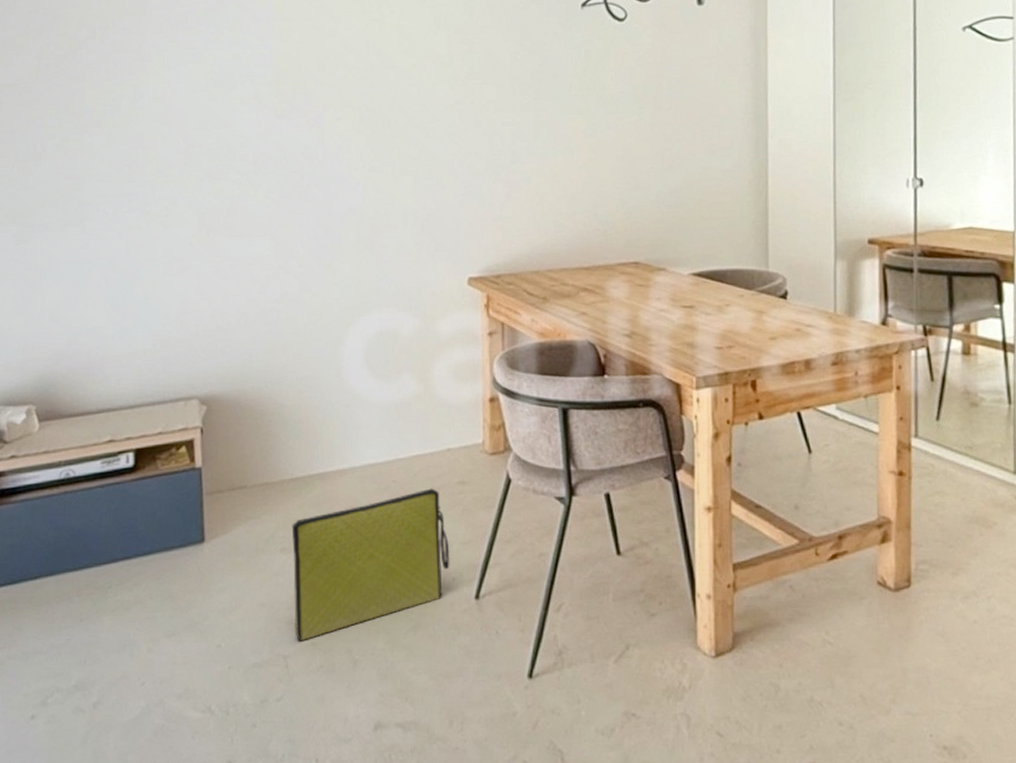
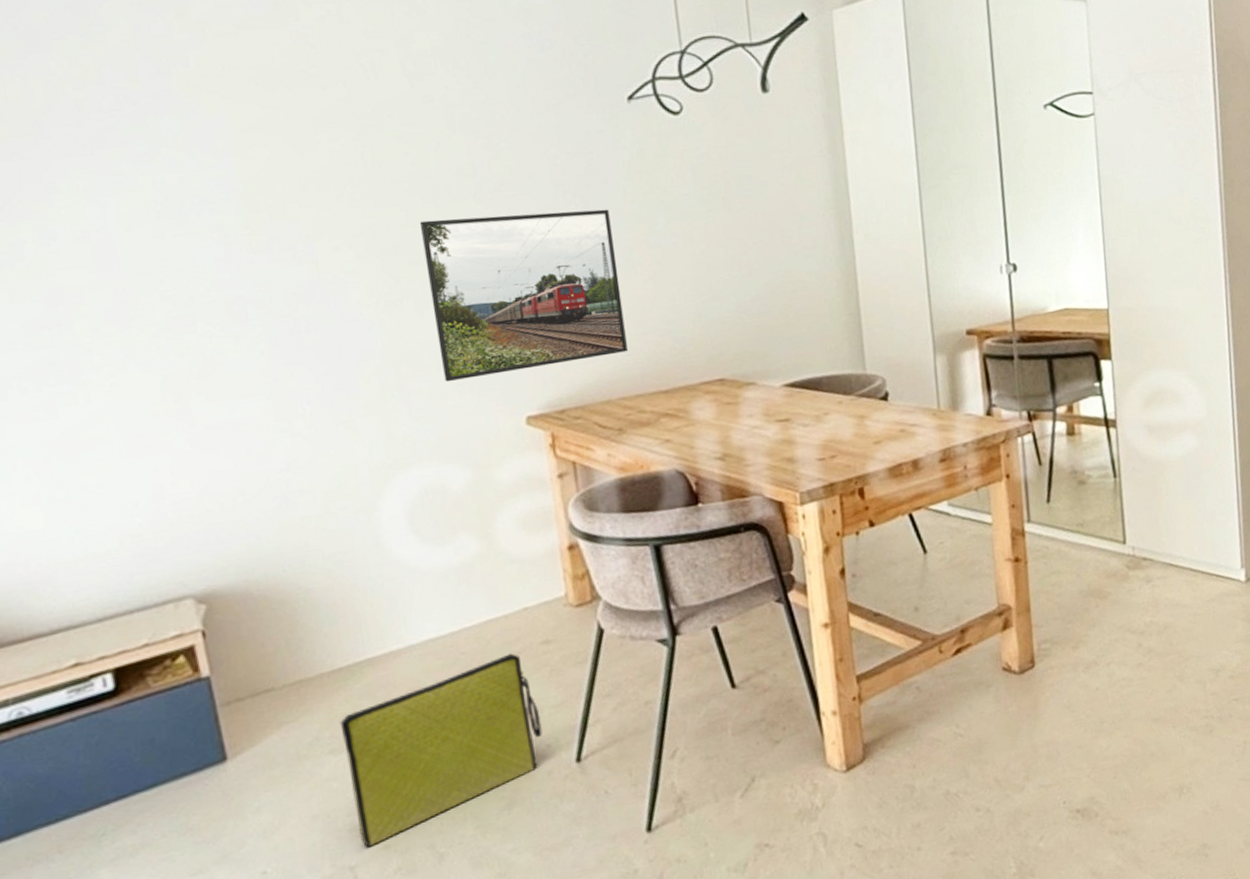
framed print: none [403,100,558,241] -> present [419,209,628,382]

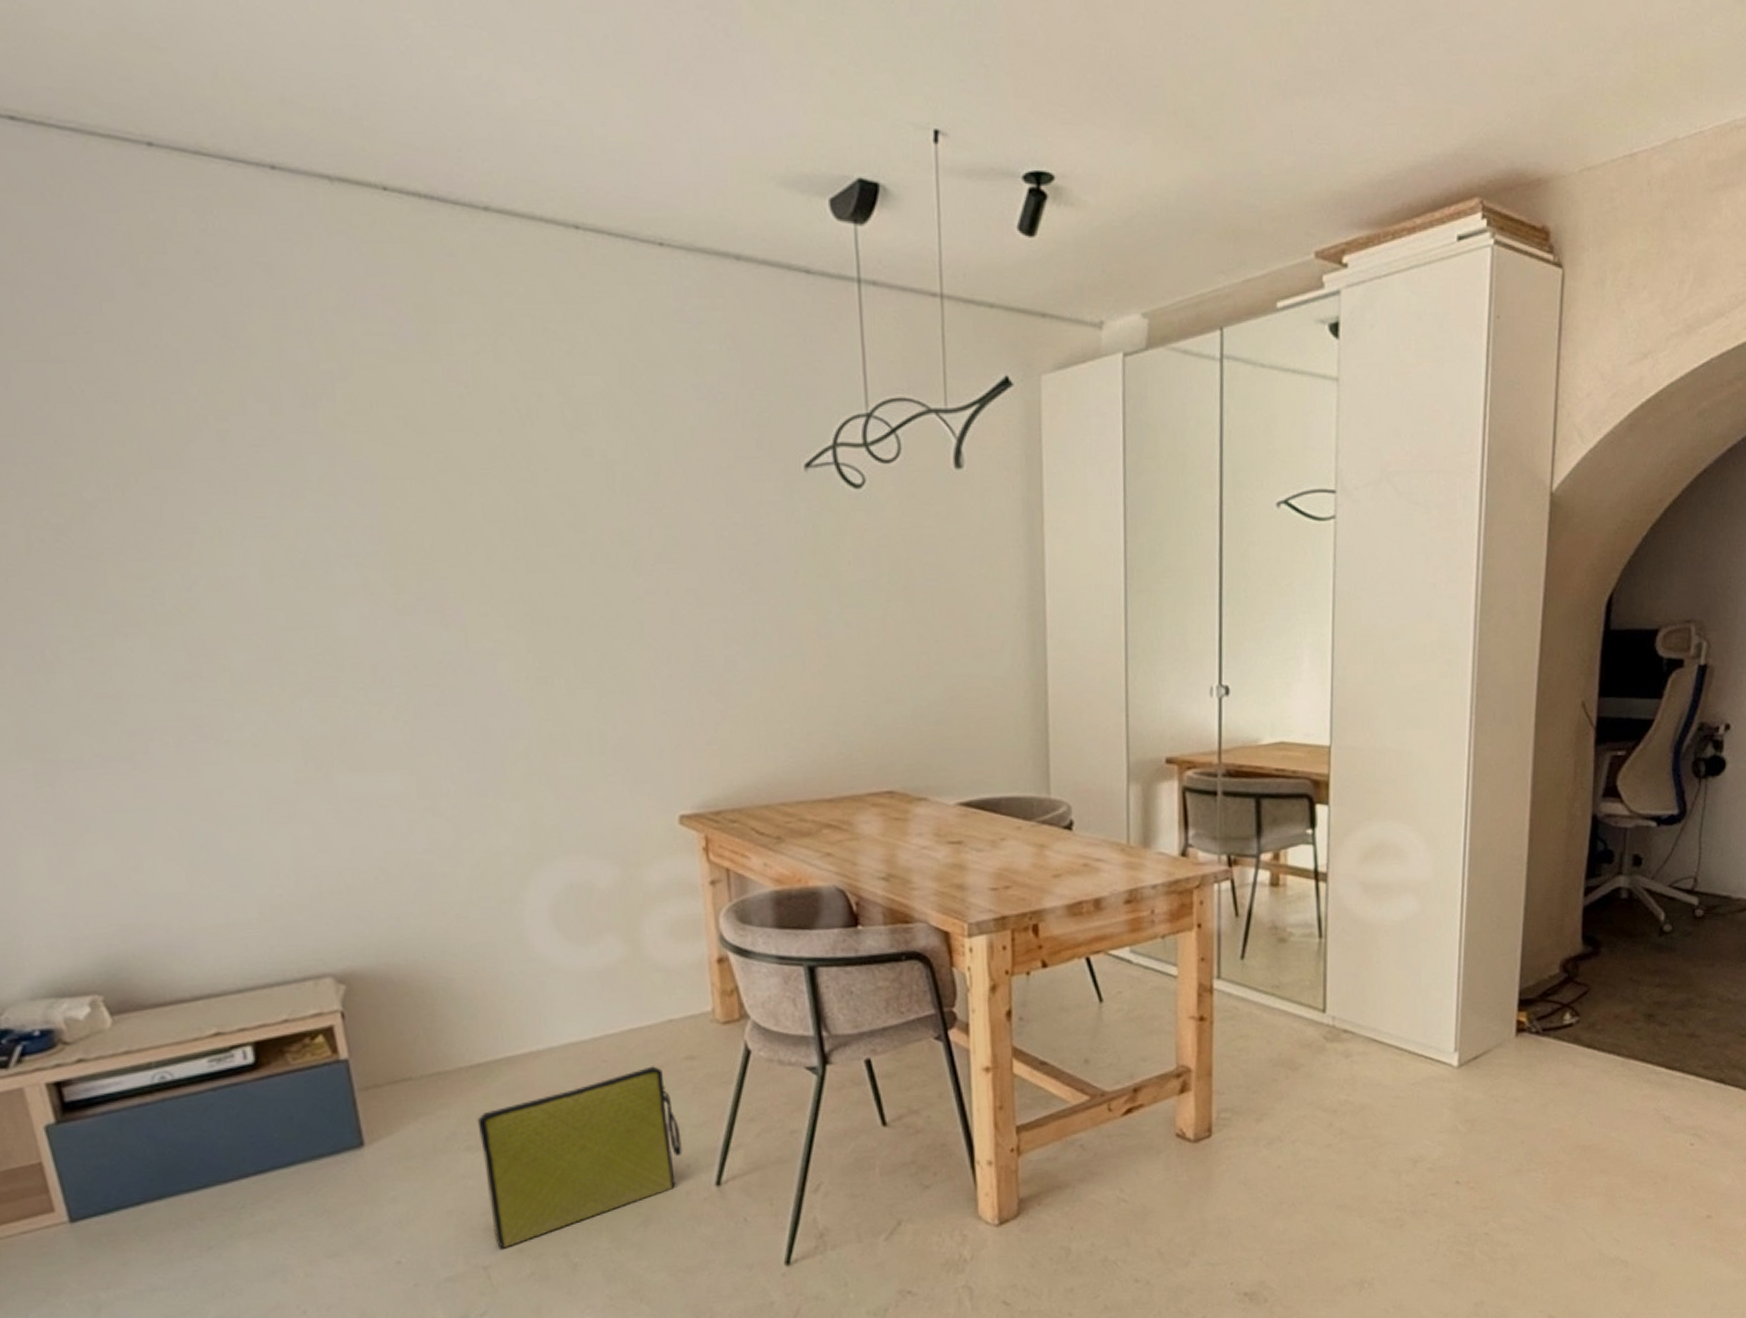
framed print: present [419,209,628,382] -> none [573,590,791,771]

